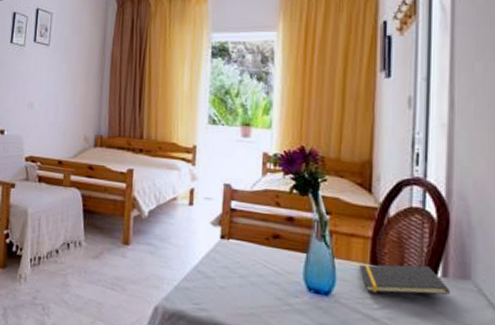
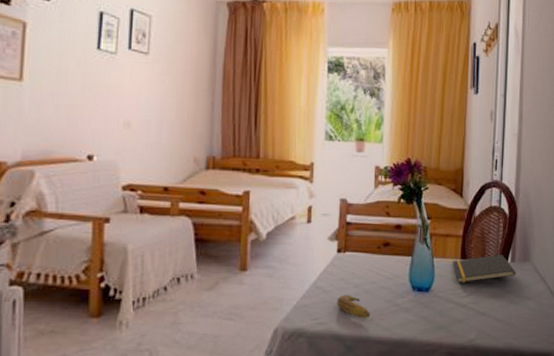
banana: none [219,283,258,313] -> present [336,295,371,318]

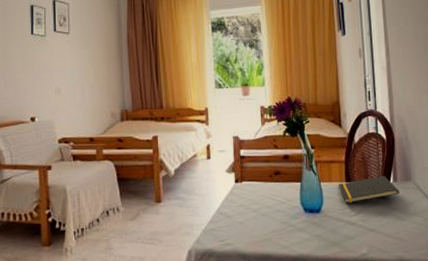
banana: present [336,295,371,318] -> none [239,218,270,239]

